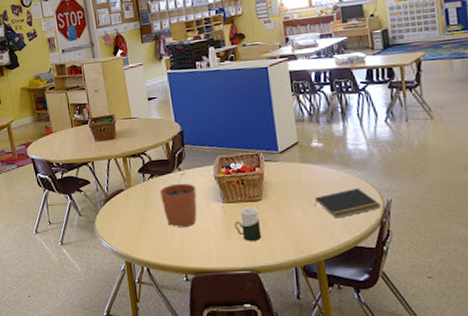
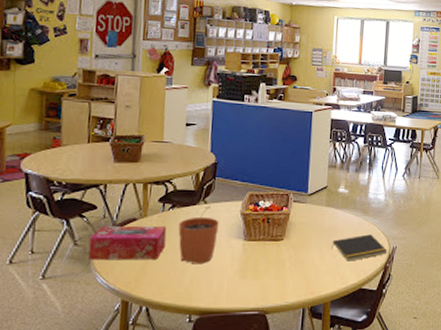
tissue box: none [89,194,153,228] -> present [88,225,167,261]
cup: present [234,208,262,241] -> none [252,247,278,281]

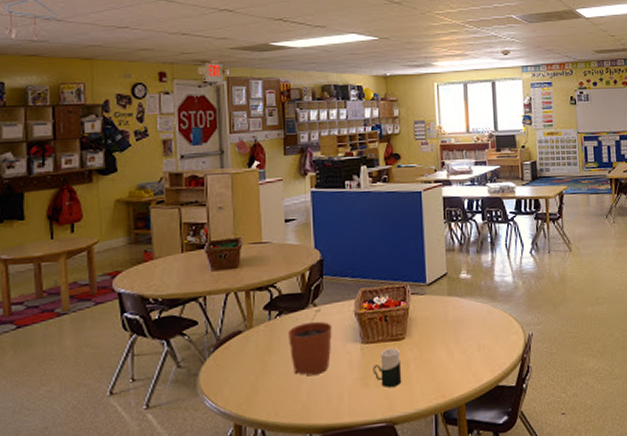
tissue box: present [88,225,167,261] -> none [193,336,276,383]
cup: none [252,247,278,281] -> present [373,348,402,387]
notepad: present [331,234,388,261] -> none [459,322,523,356]

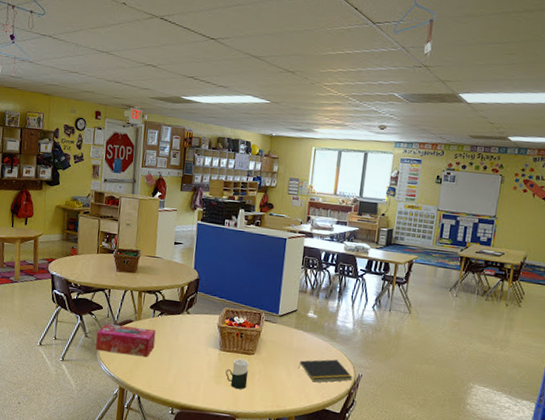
tissue box: none [193,336,276,383] -> present [95,324,156,357]
plant pot: present [288,308,332,377] -> none [165,316,199,366]
notepad: none [459,322,523,356] -> present [298,359,353,383]

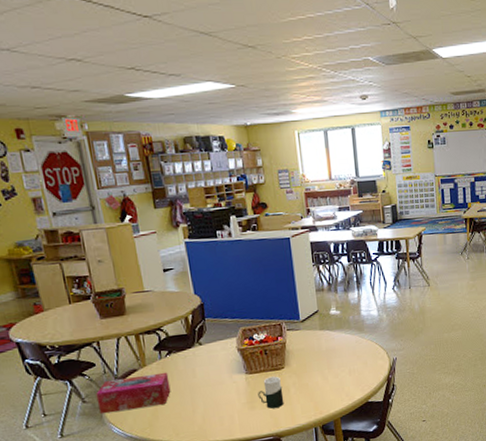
notepad: present [298,359,353,383] -> none [332,350,389,379]

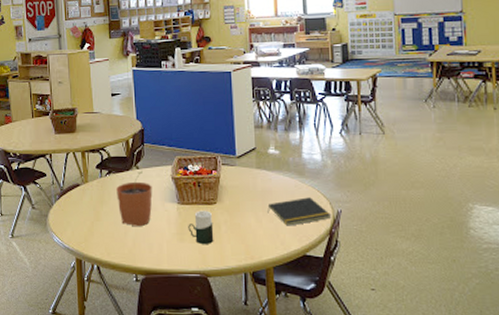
tissue box: present [96,372,171,415] -> none [43,190,107,222]
plant pot: none [179,346,220,404] -> present [116,171,153,227]
notepad: none [332,350,389,379] -> present [267,197,332,226]

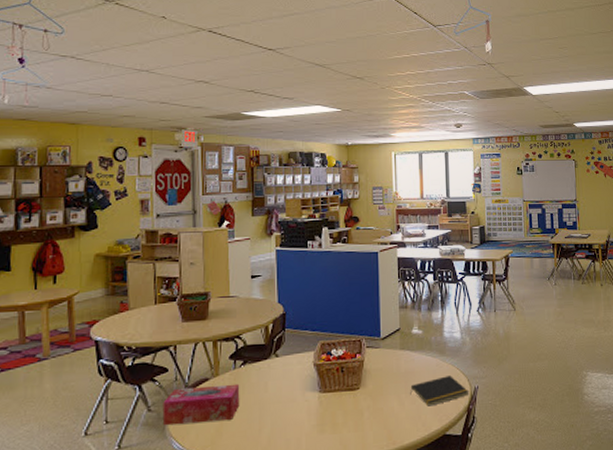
tissue box: none [43,190,107,222] -> present [162,383,240,426]
plant pot: present [116,171,153,227] -> none [252,359,292,422]
cup: present [188,210,214,244] -> none [329,397,356,434]

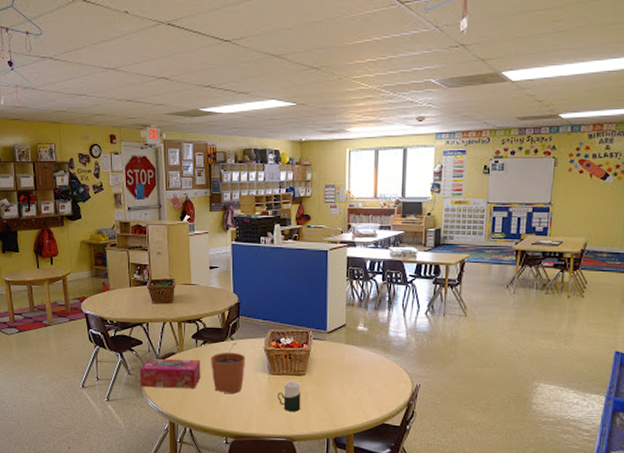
plant pot: none [252,359,292,422] -> present [211,342,245,394]
cup: none [329,397,356,434] -> present [277,381,301,412]
notepad: present [410,375,470,406] -> none [352,372,411,397]

